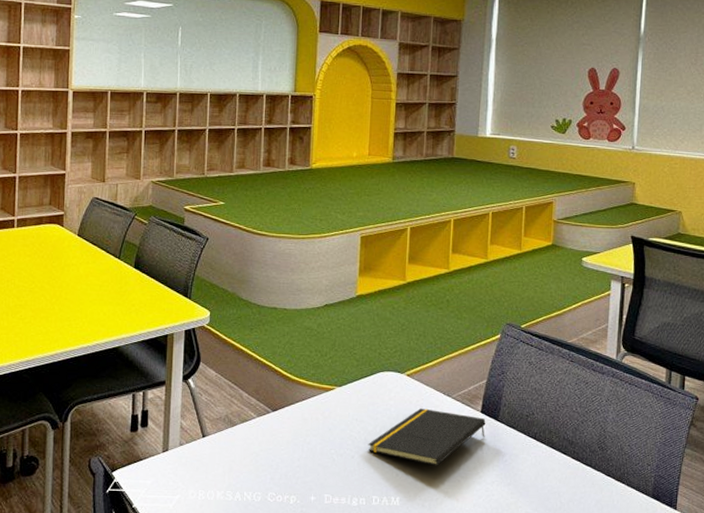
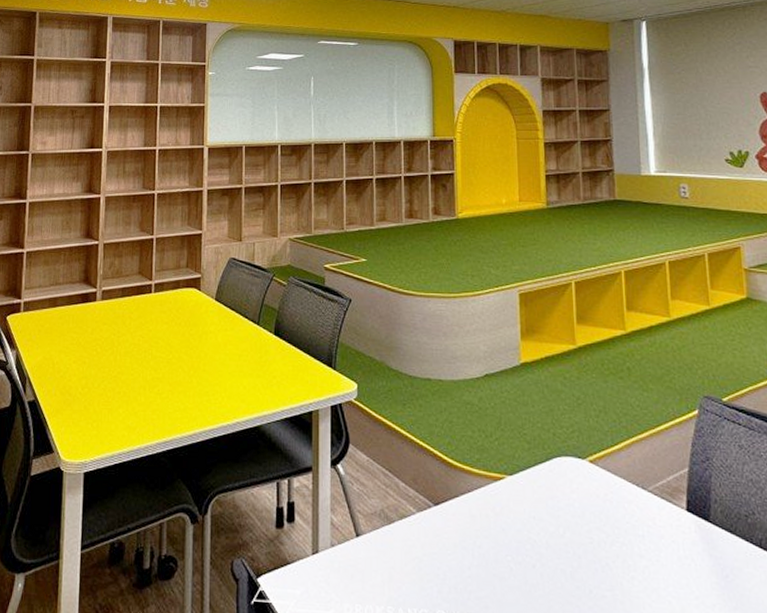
notepad: present [368,408,486,466] -> none [551,504,696,581]

